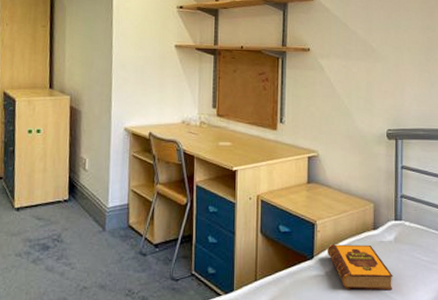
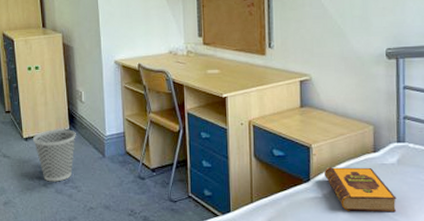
wastebasket: none [25,199,75,258] -> present [32,129,76,182]

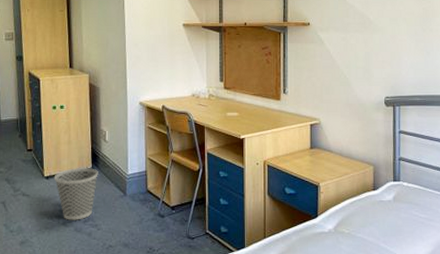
hardback book: present [324,167,397,211] -> none [331,204,393,245]

